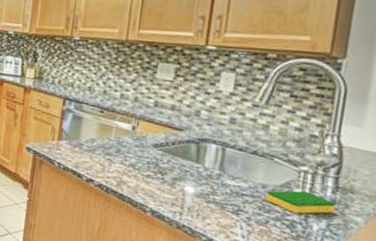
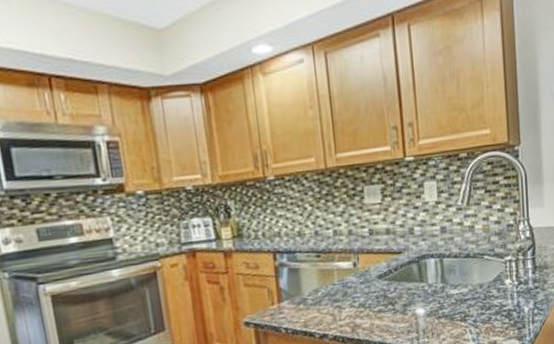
dish sponge: present [266,190,336,214] -> none [484,278,537,303]

